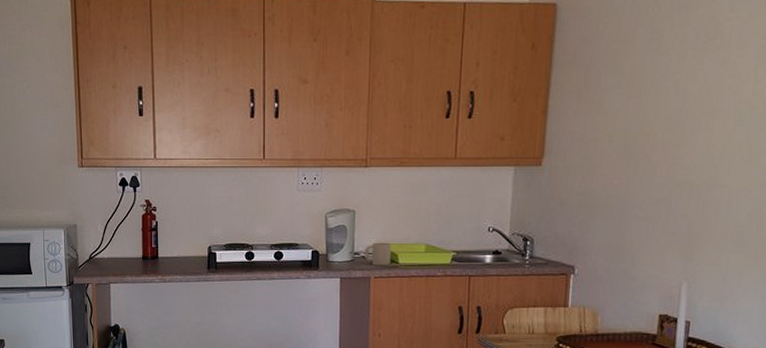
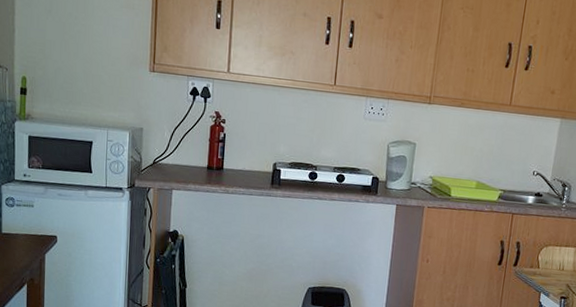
mug: present [365,242,391,267] -> none [421,174,446,199]

